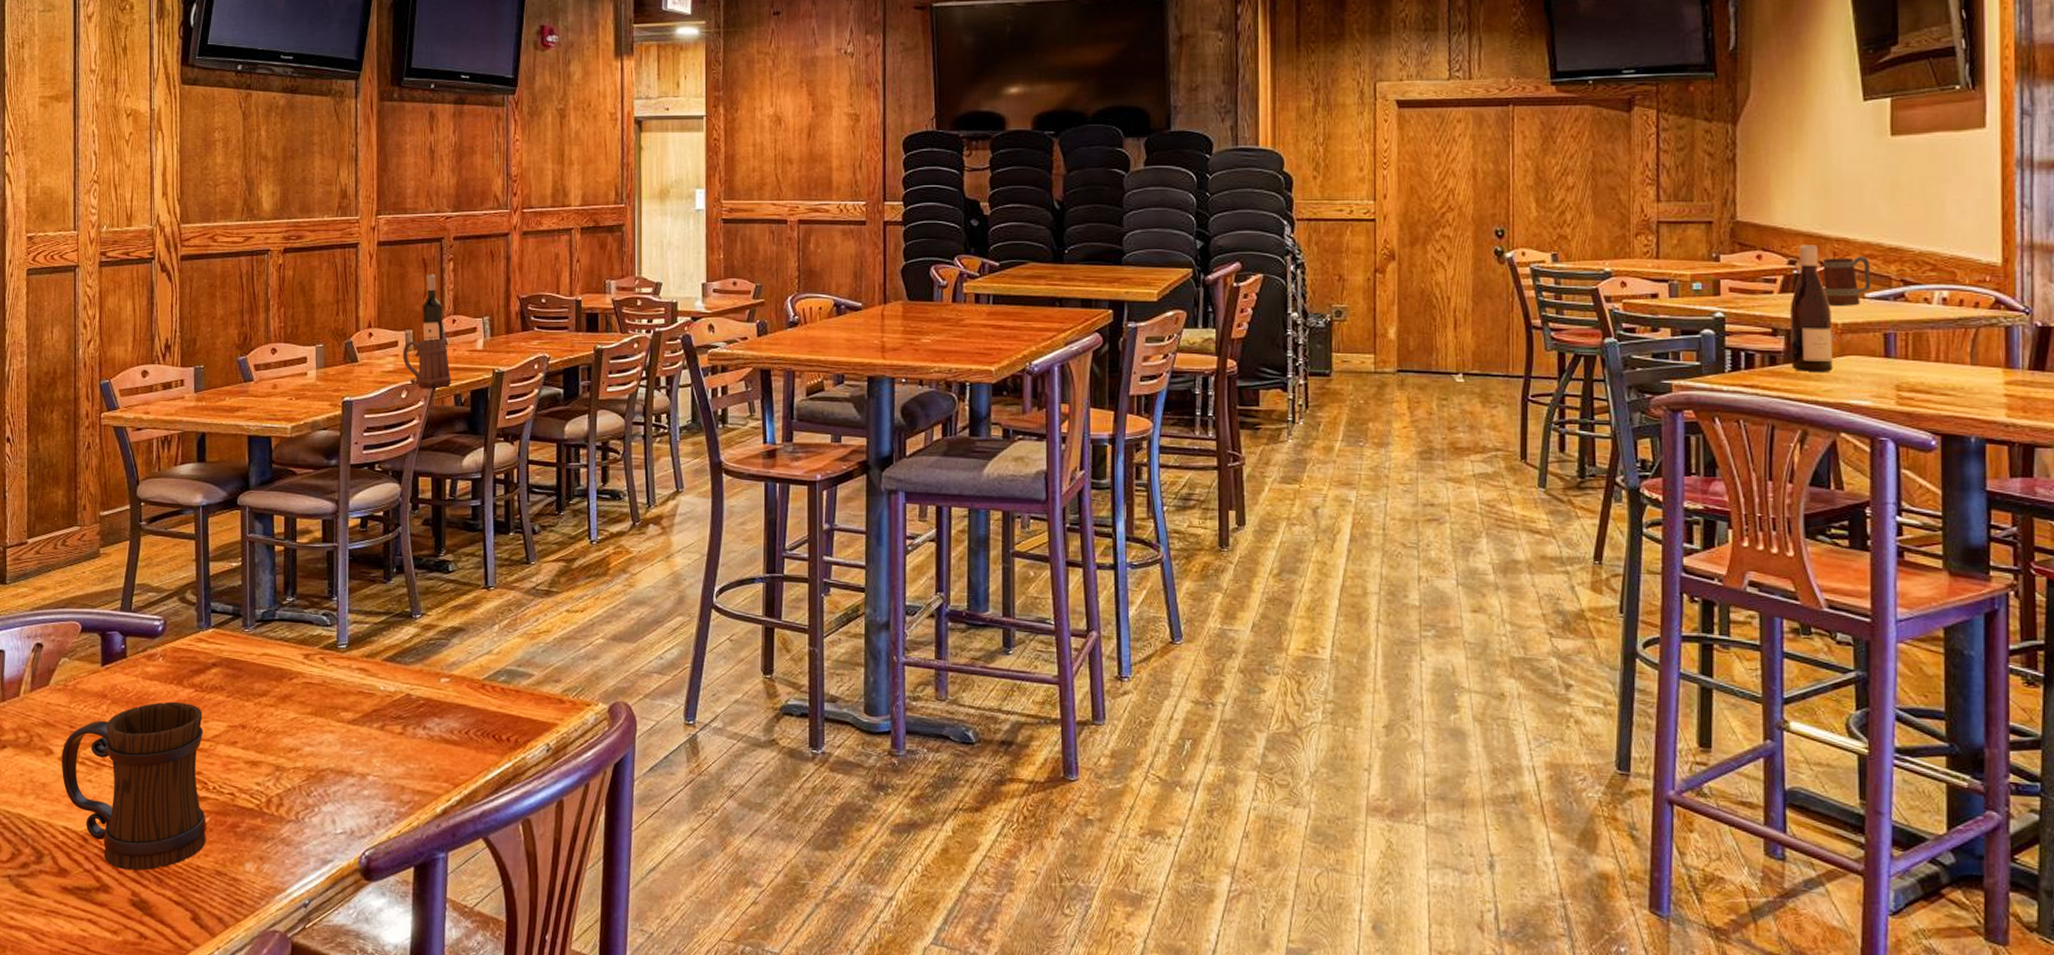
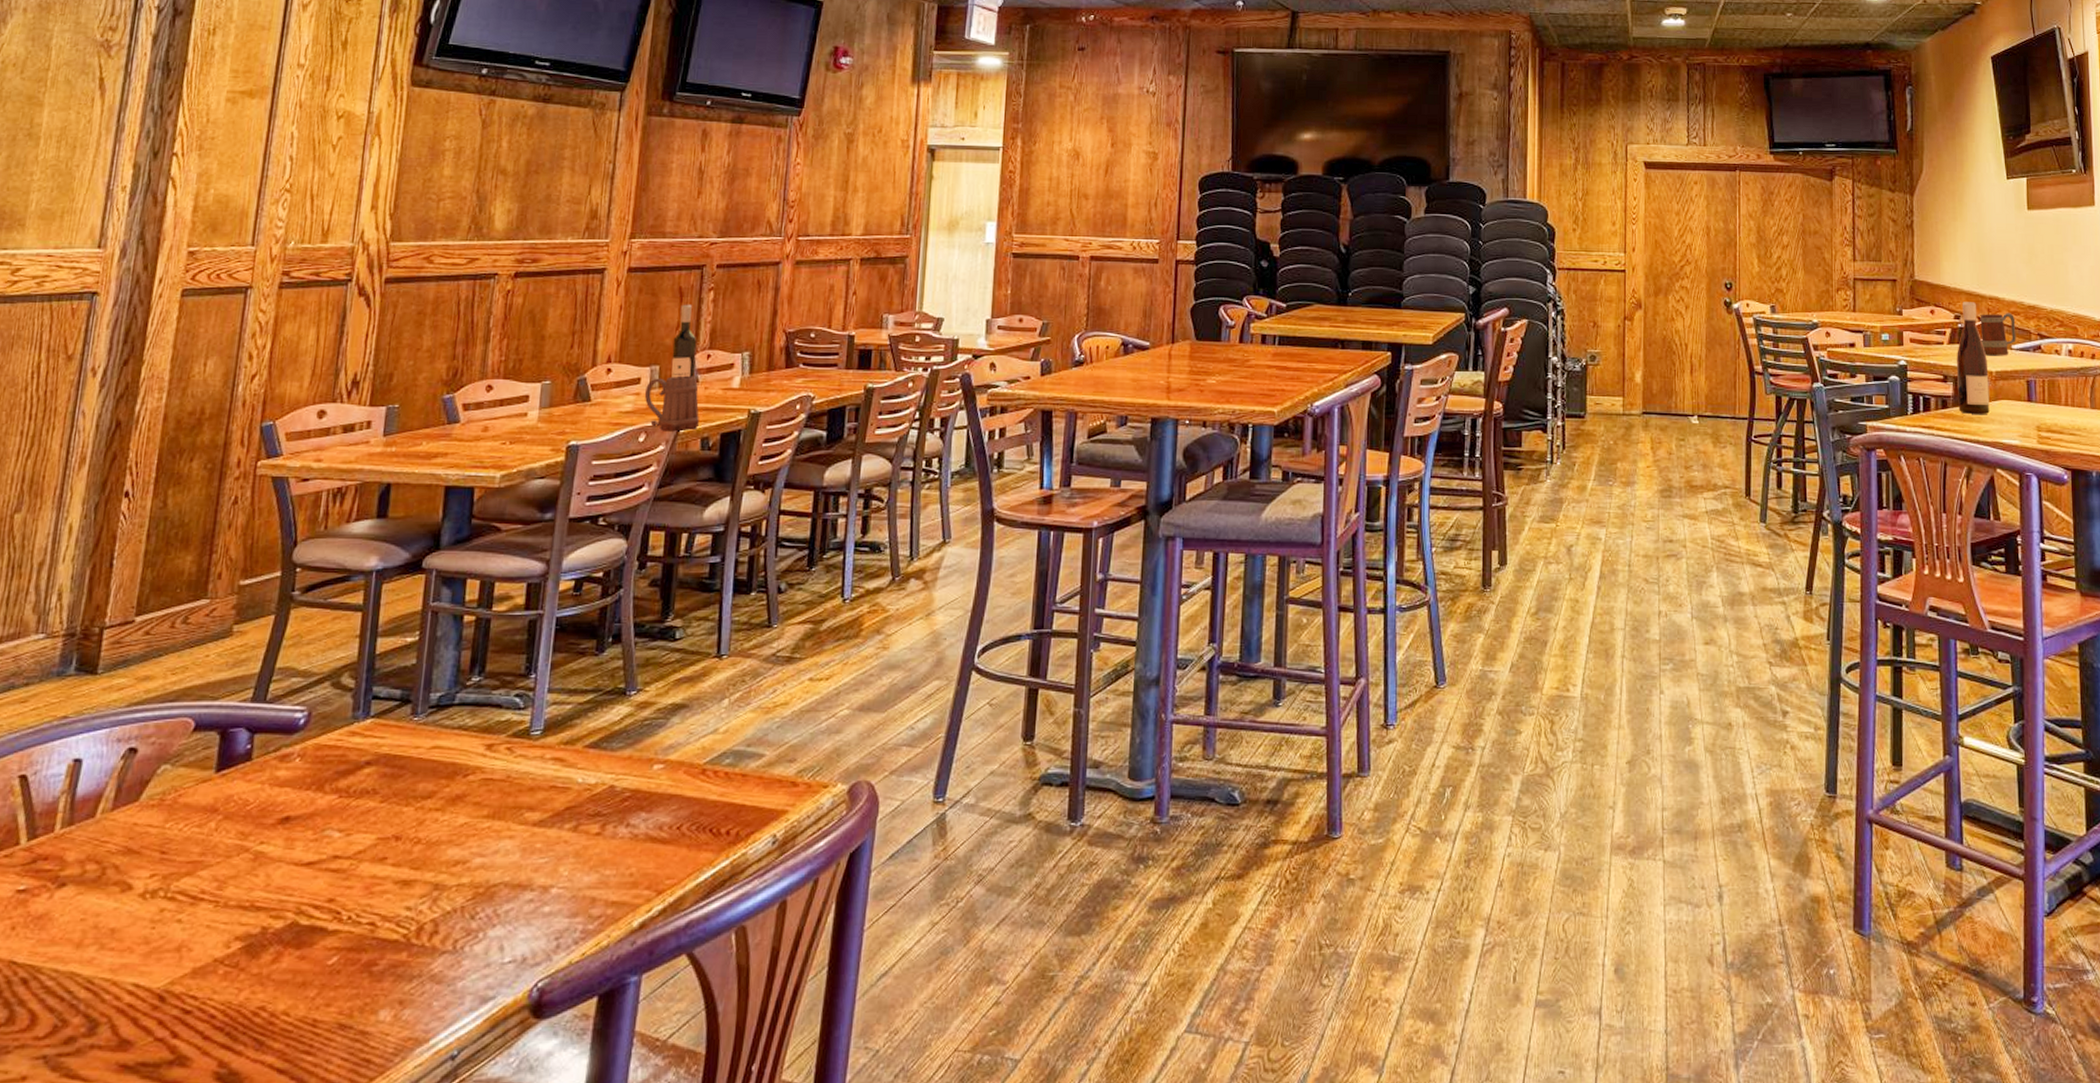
beer mug: present [62,701,207,871] -> none [140,812,345,1034]

